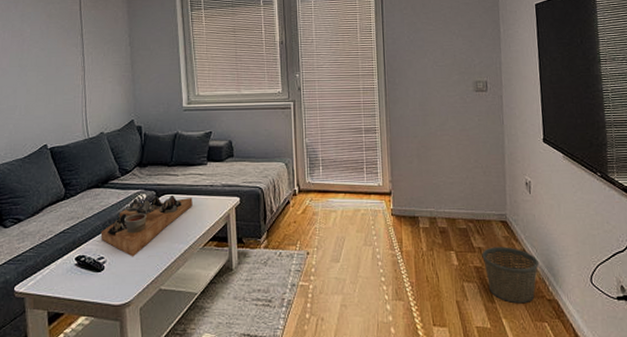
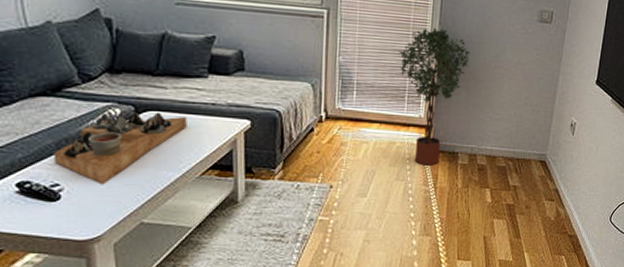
potted tree: none [354,106,416,230] -> present [399,27,470,166]
basket: present [482,246,539,304] -> none [516,185,568,239]

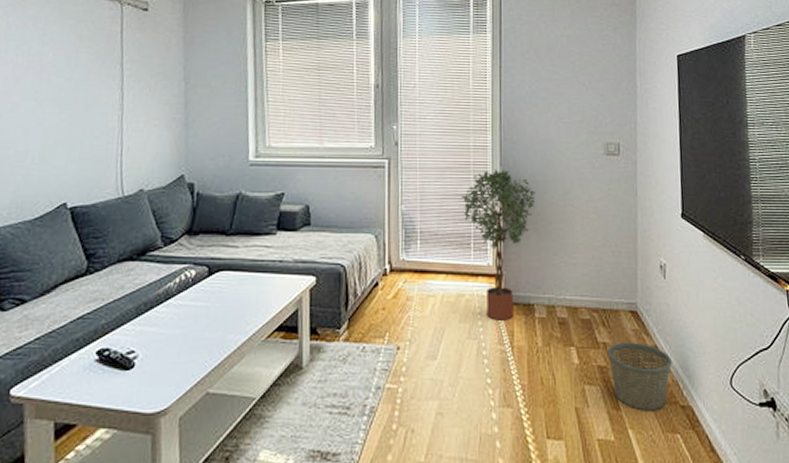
decorative tray: present [53,112,187,185] -> none [132,273,256,351]
basket: none [516,185,568,239] -> present [607,342,672,411]

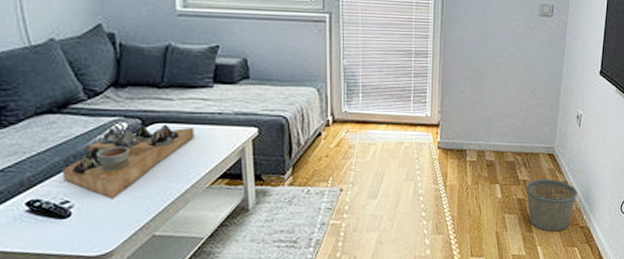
decorative tray: none [132,273,256,351] -> present [62,125,195,200]
potted tree: present [461,169,535,321] -> none [403,26,473,164]

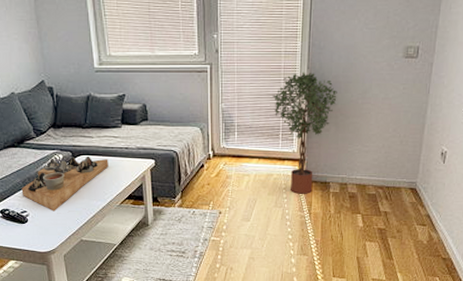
potted tree: none [403,26,473,164] -> present [273,72,337,194]
basket: present [526,179,578,232] -> none [387,211,440,261]

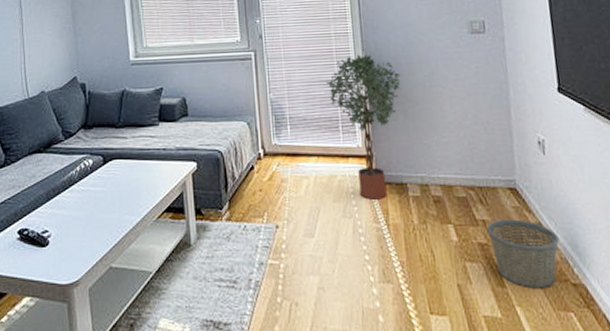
decorative tray: present [21,157,109,212] -> none [44,161,144,231]
basket: none [387,211,440,261] -> present [486,219,559,289]

